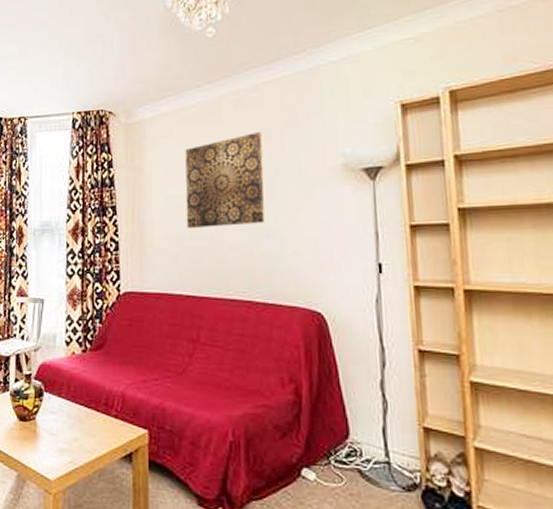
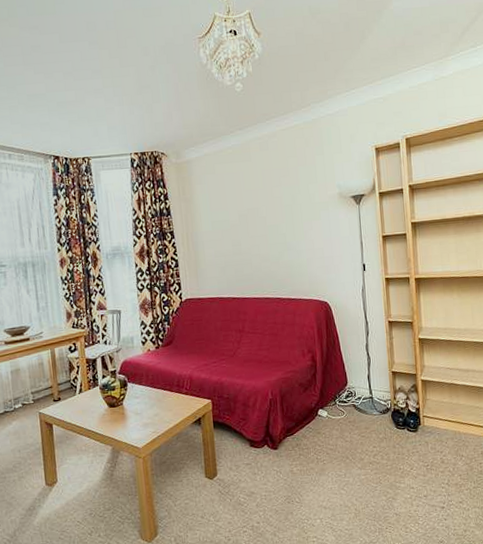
wall art: present [185,132,265,228] -> none [225,169,286,246]

